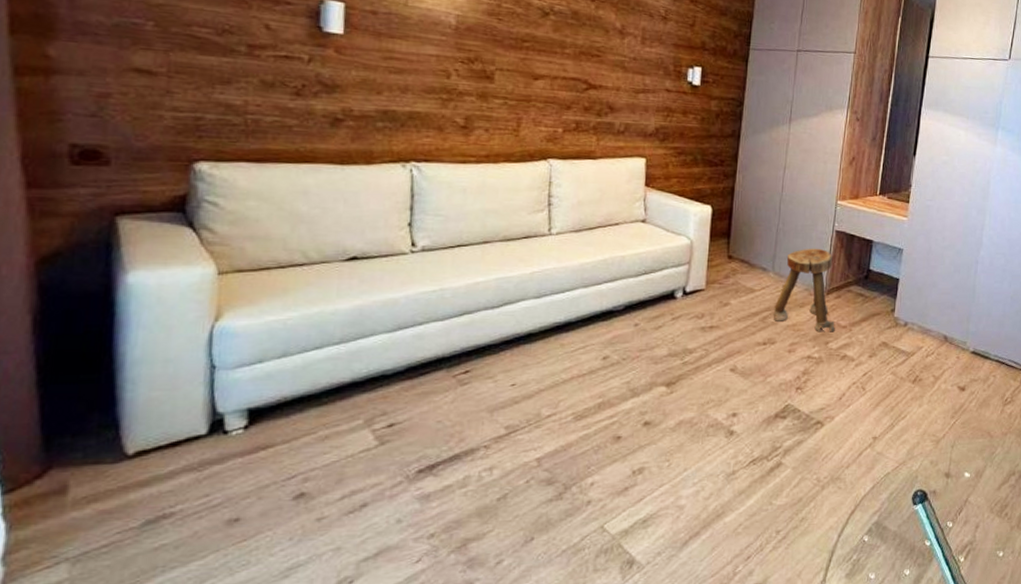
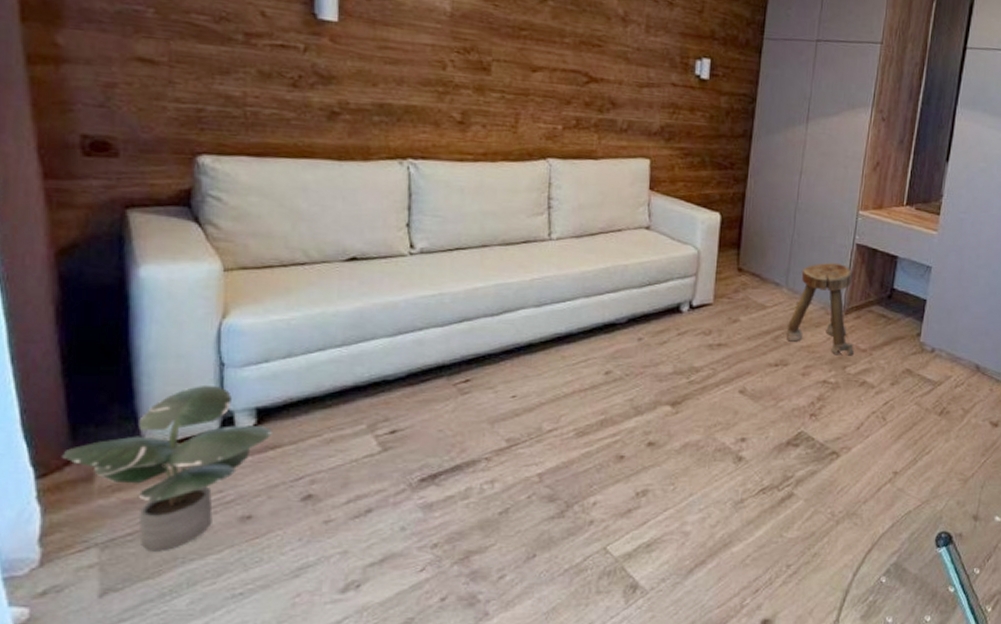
potted plant: none [33,389,265,561] -> present [62,386,272,550]

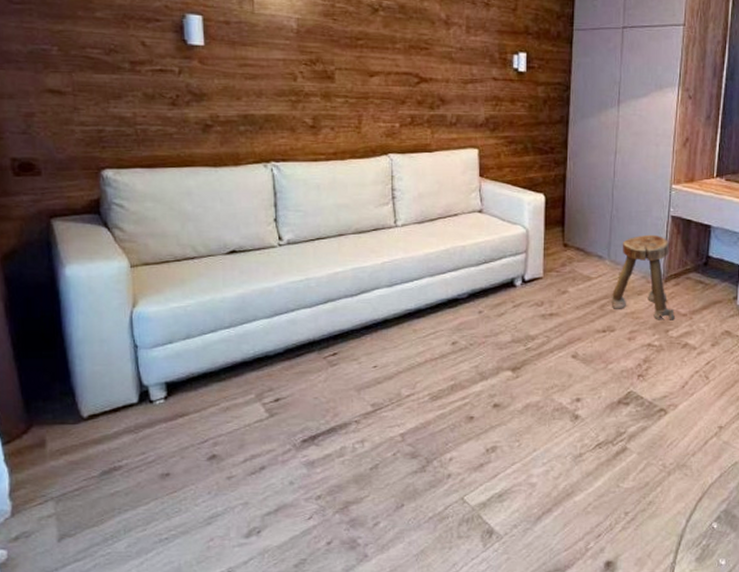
potted plant: present [62,386,272,550] -> none [20,365,180,503]

